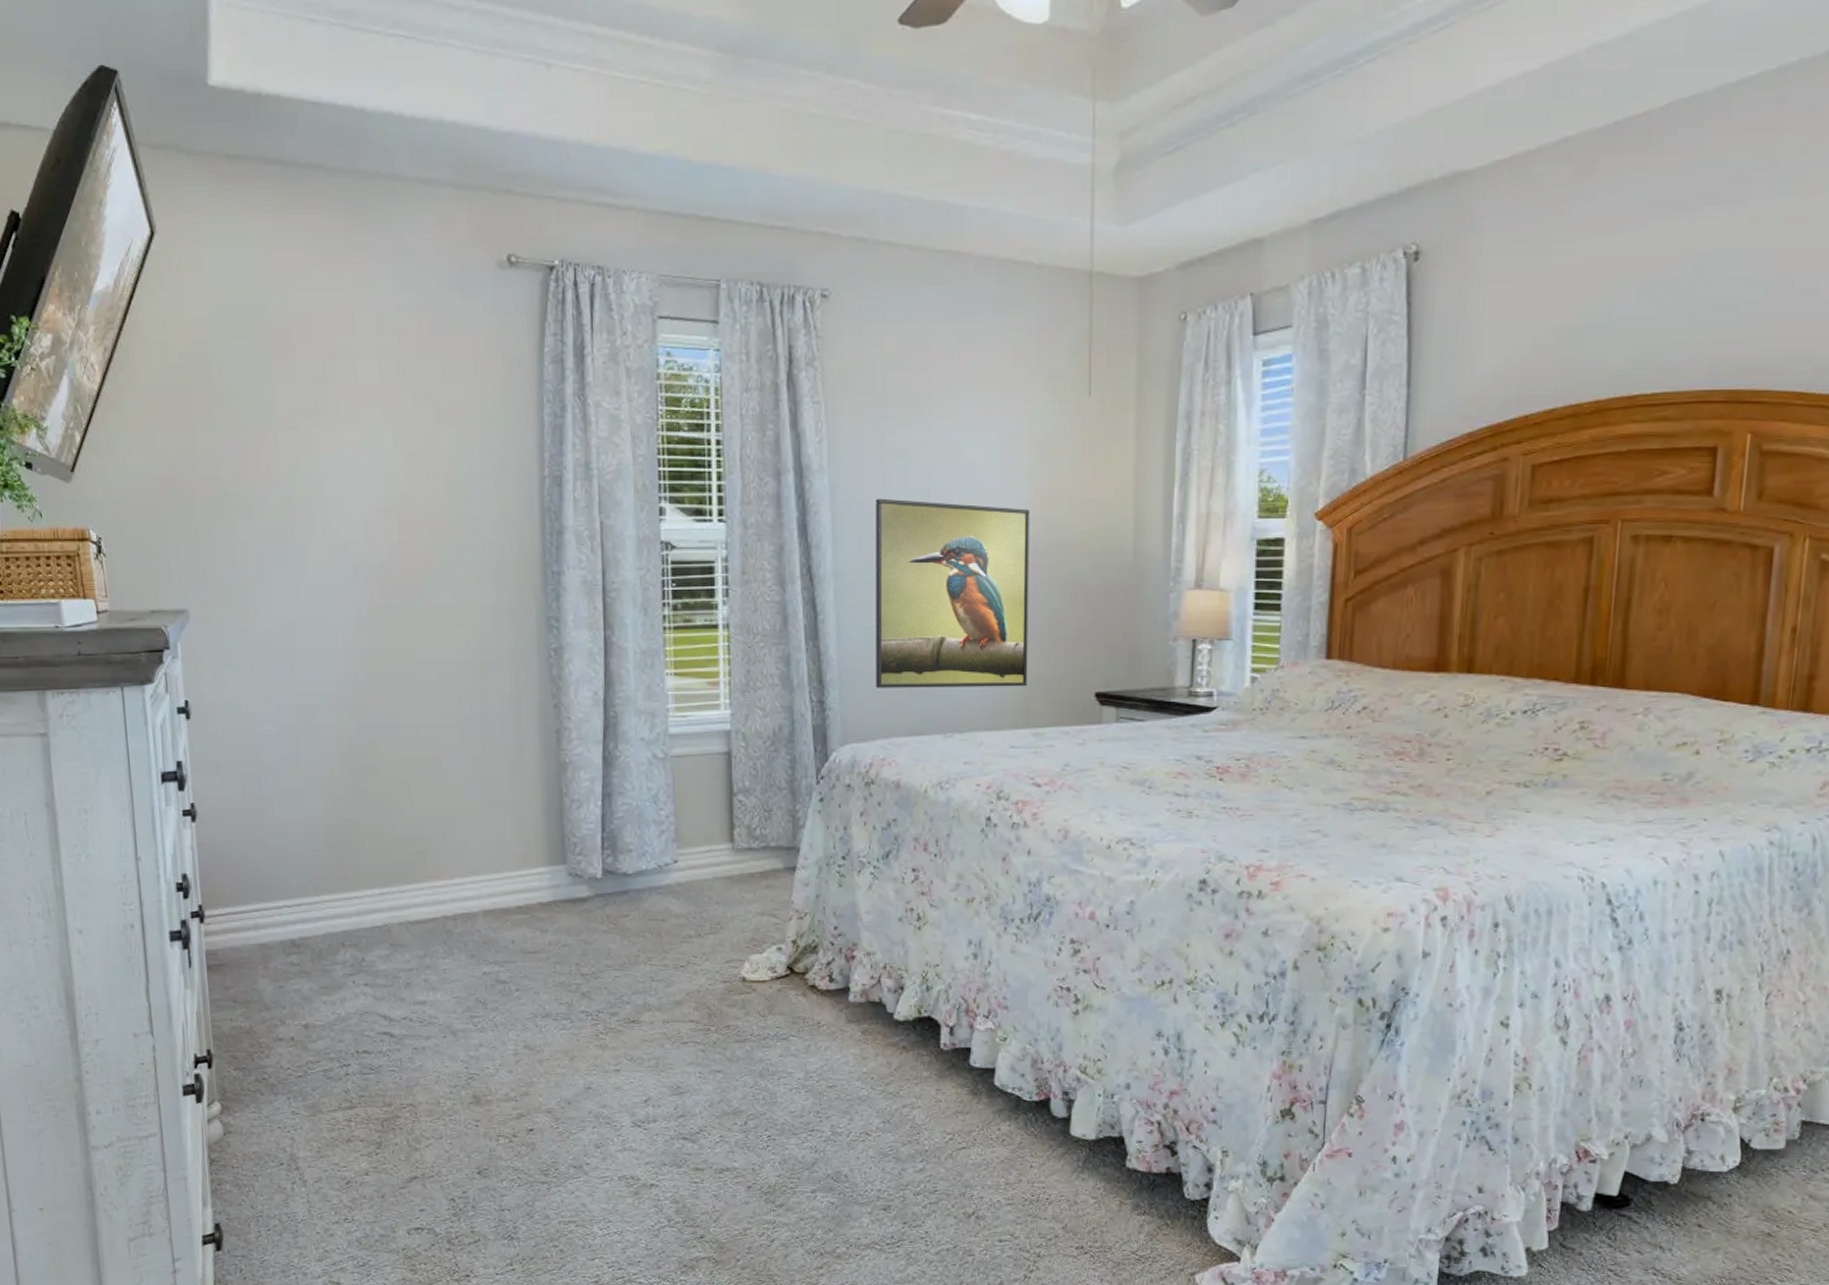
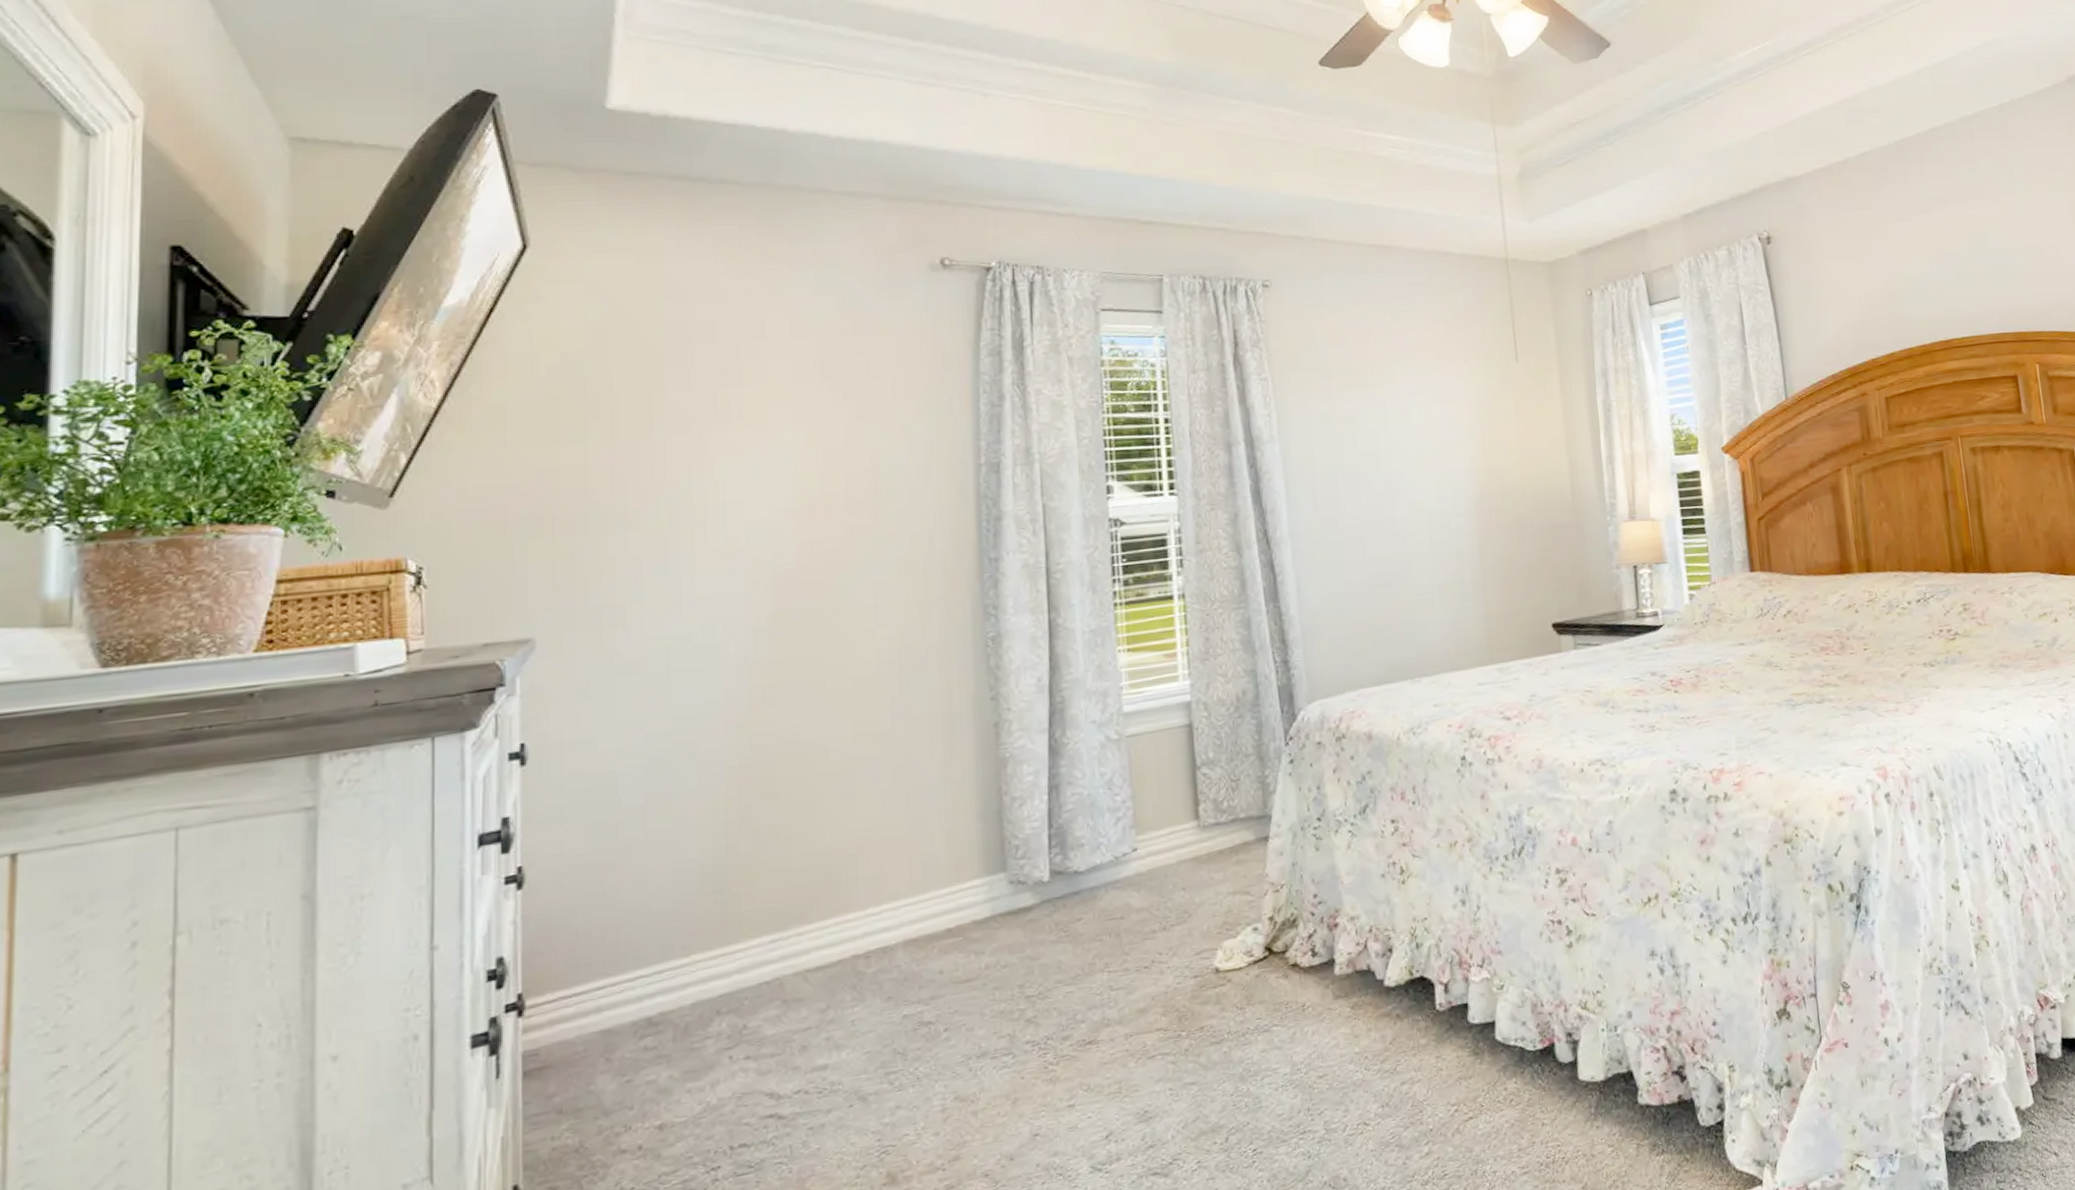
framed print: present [875,498,1030,688] -> none [1327,461,1488,642]

